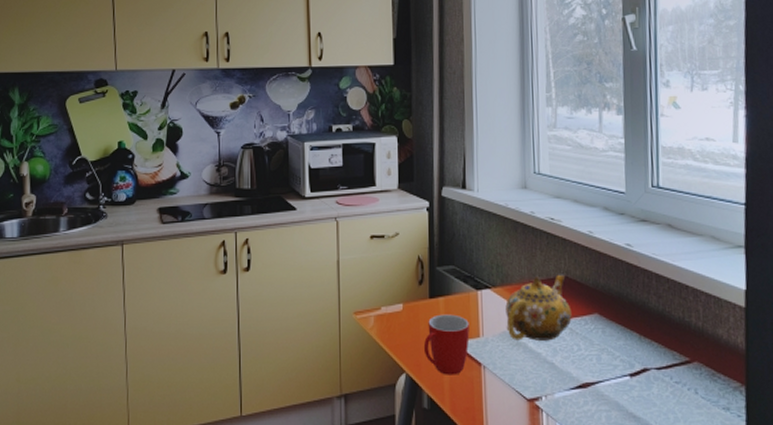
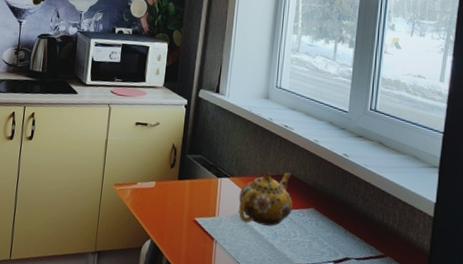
mug: present [423,314,470,375] -> none [168,194,208,246]

